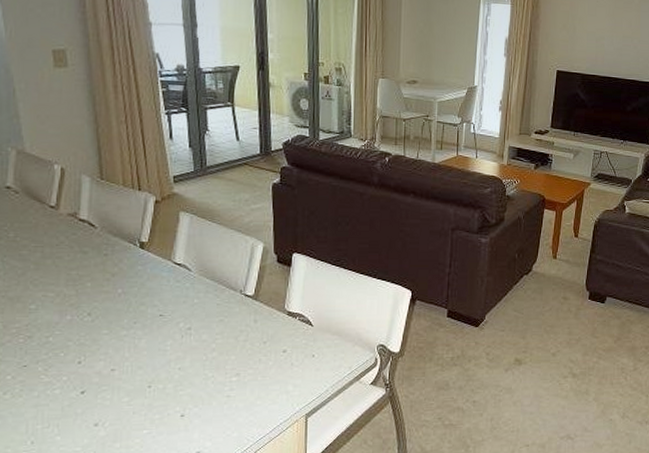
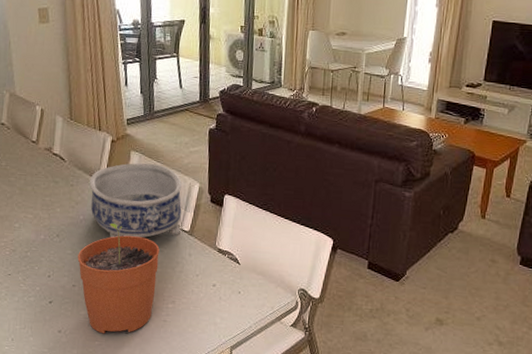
plant pot: none [116,294,219,421] -> present [77,223,160,334]
decorative bowl: none [127,224,244,311] -> present [88,163,182,238]

